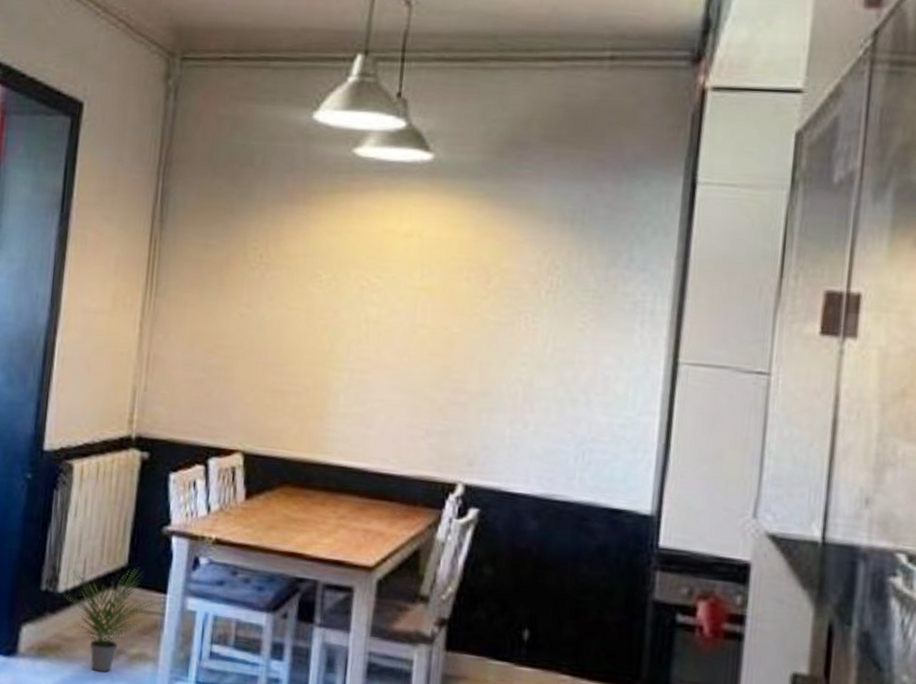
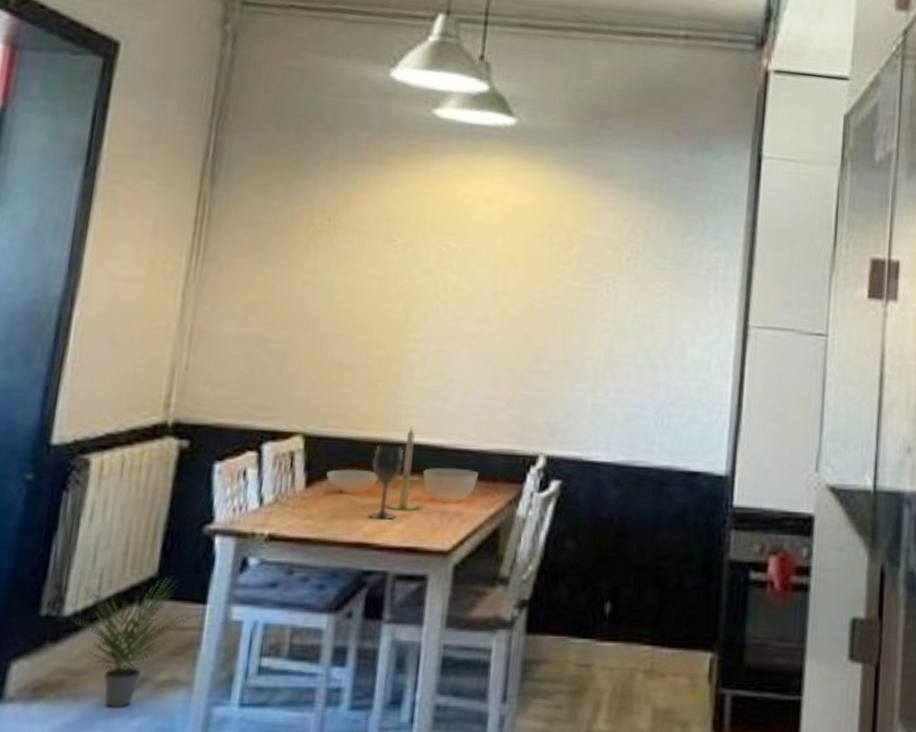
bowl: none [263,485,308,508] -> present [326,469,378,493]
wine glass: none [300,465,331,534] -> present [368,444,404,520]
candle: none [316,449,345,527] -> present [387,425,419,511]
bowl: none [348,489,399,524] -> present [422,467,478,503]

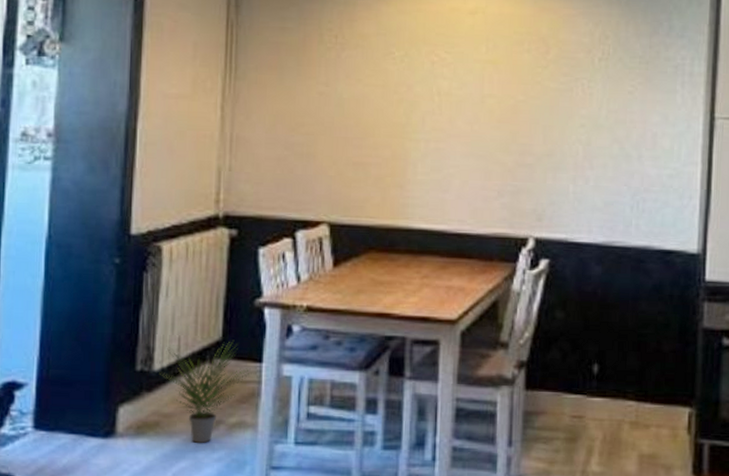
bowl: present [326,469,378,493] -> none [350,252,393,272]
wine glass: present [368,444,404,520] -> none [387,230,413,294]
candle: present [387,425,419,511] -> none [401,214,428,287]
bowl: present [422,467,478,503] -> none [429,249,477,280]

